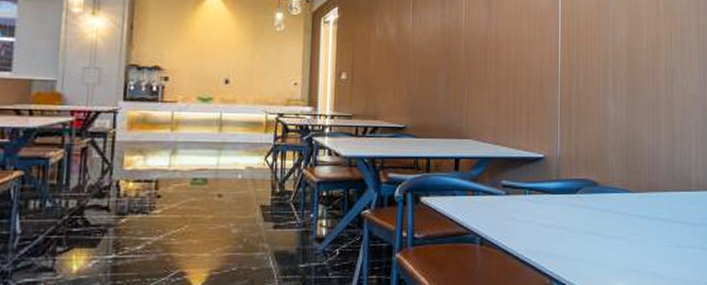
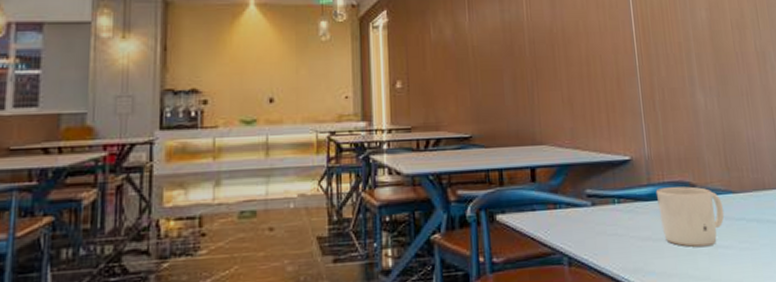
mug: none [562,184,620,237] -> present [655,186,725,247]

